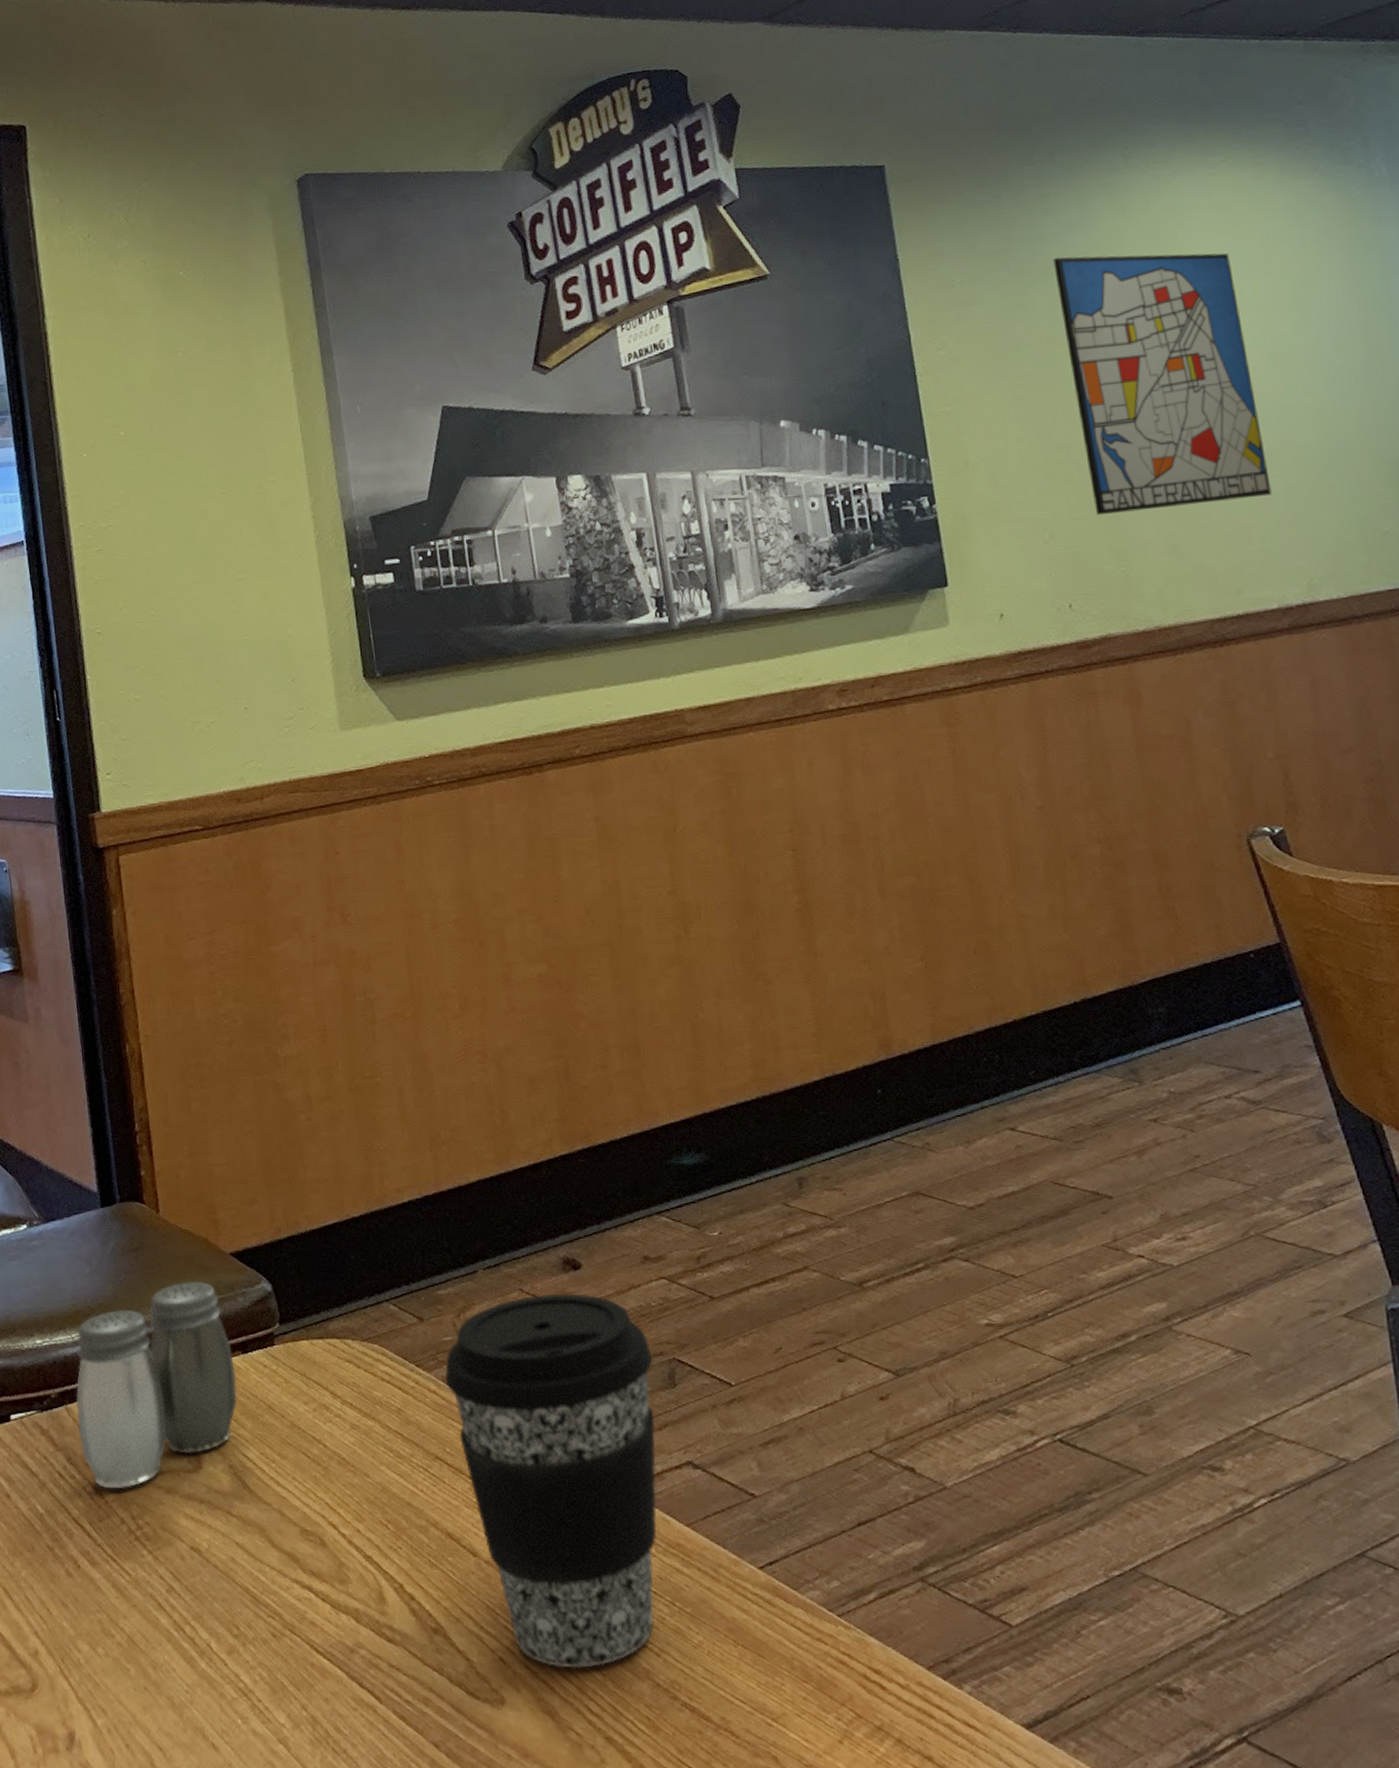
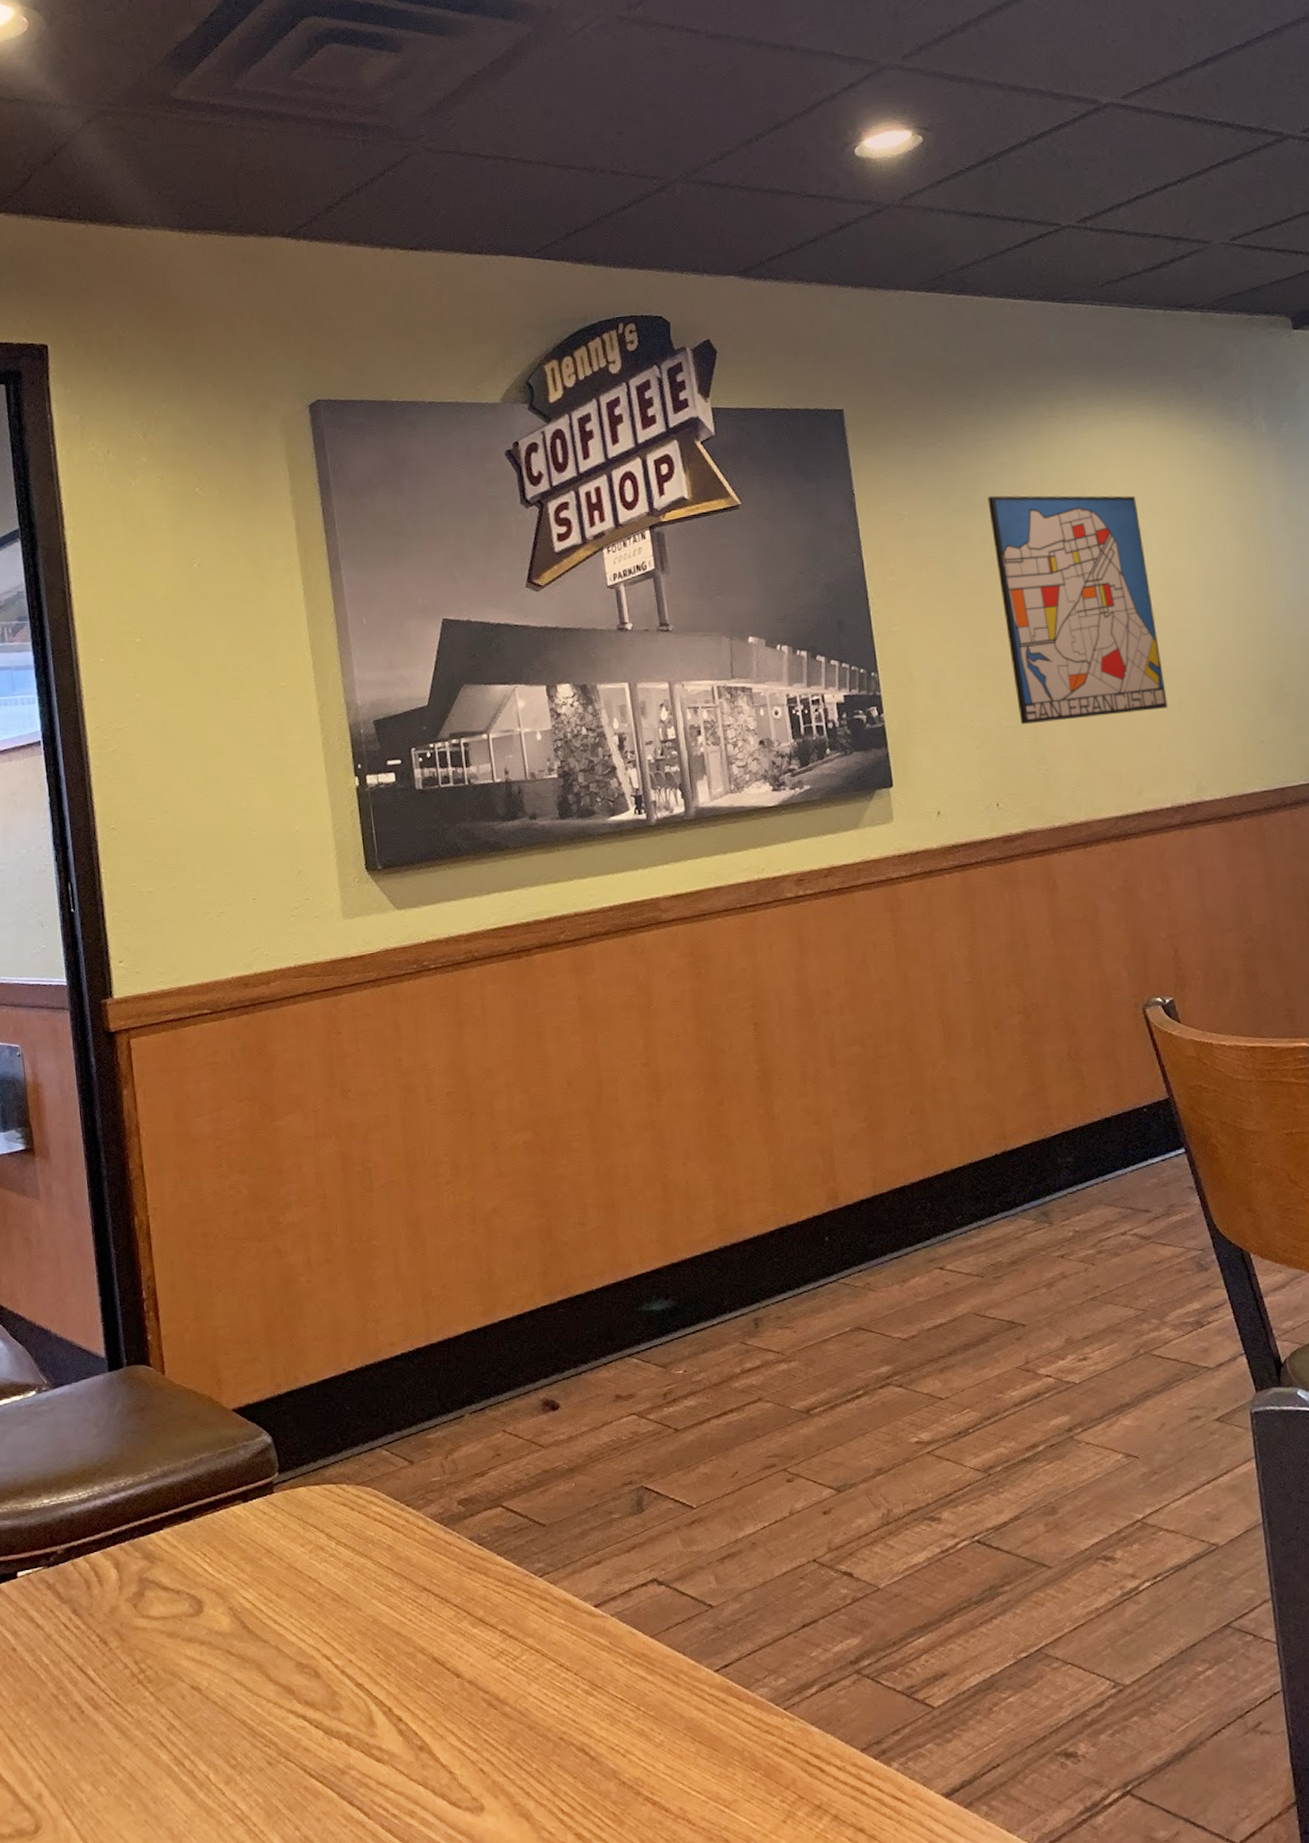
salt and pepper shaker: present [76,1281,238,1488] -> none [81,1436,238,1636]
coffee cup: present [445,1293,657,1669] -> none [433,1432,625,1774]

